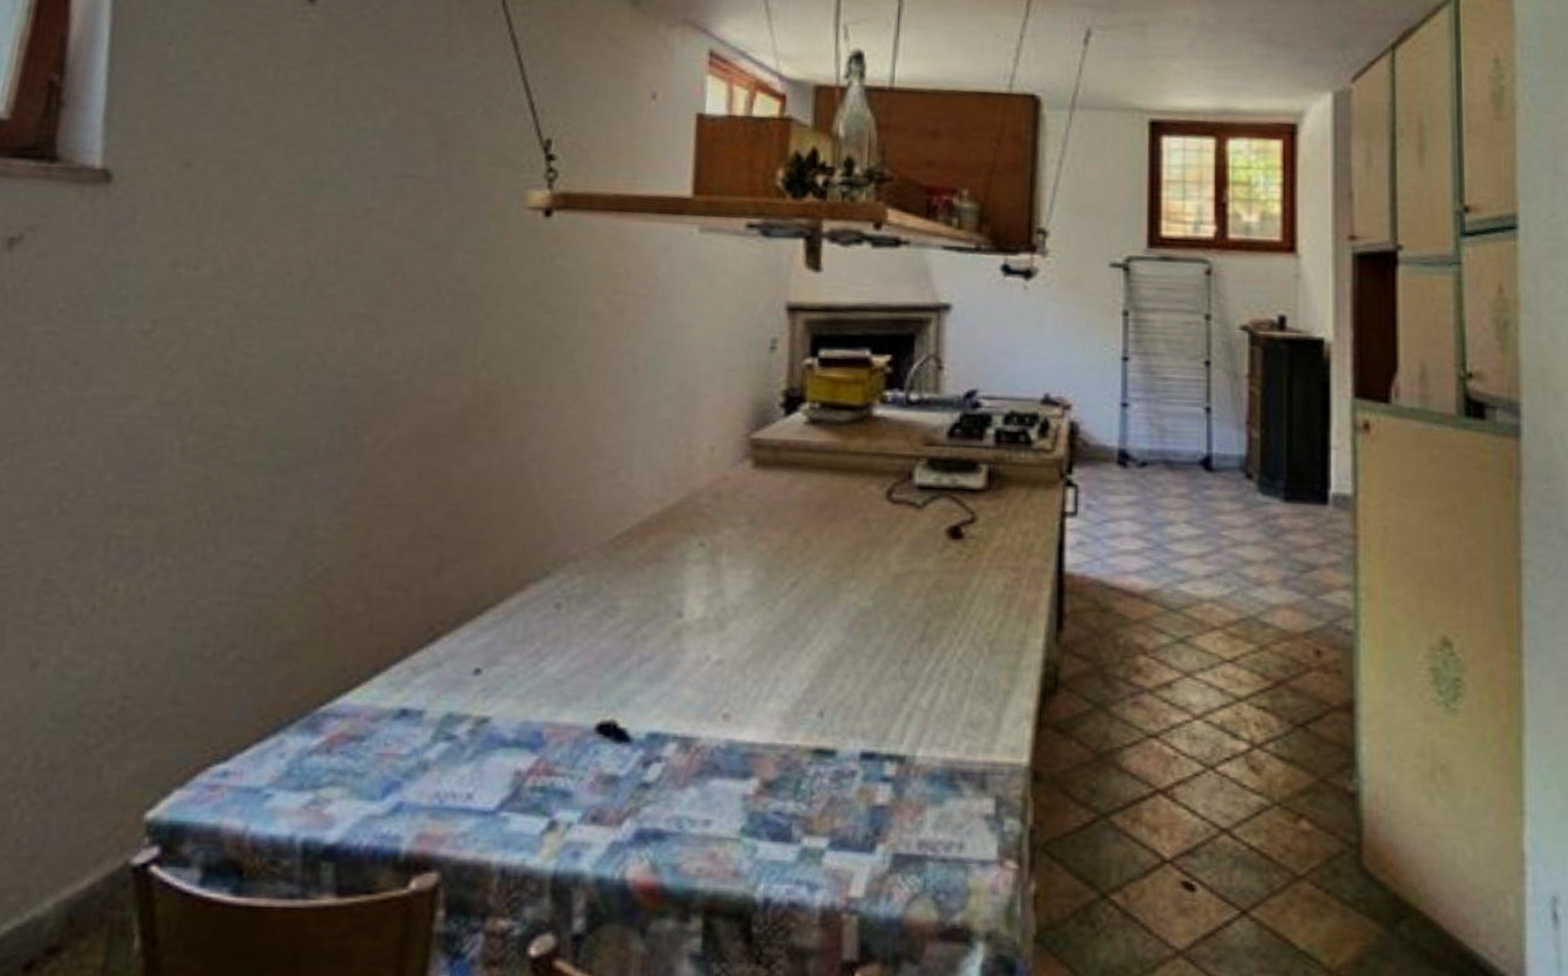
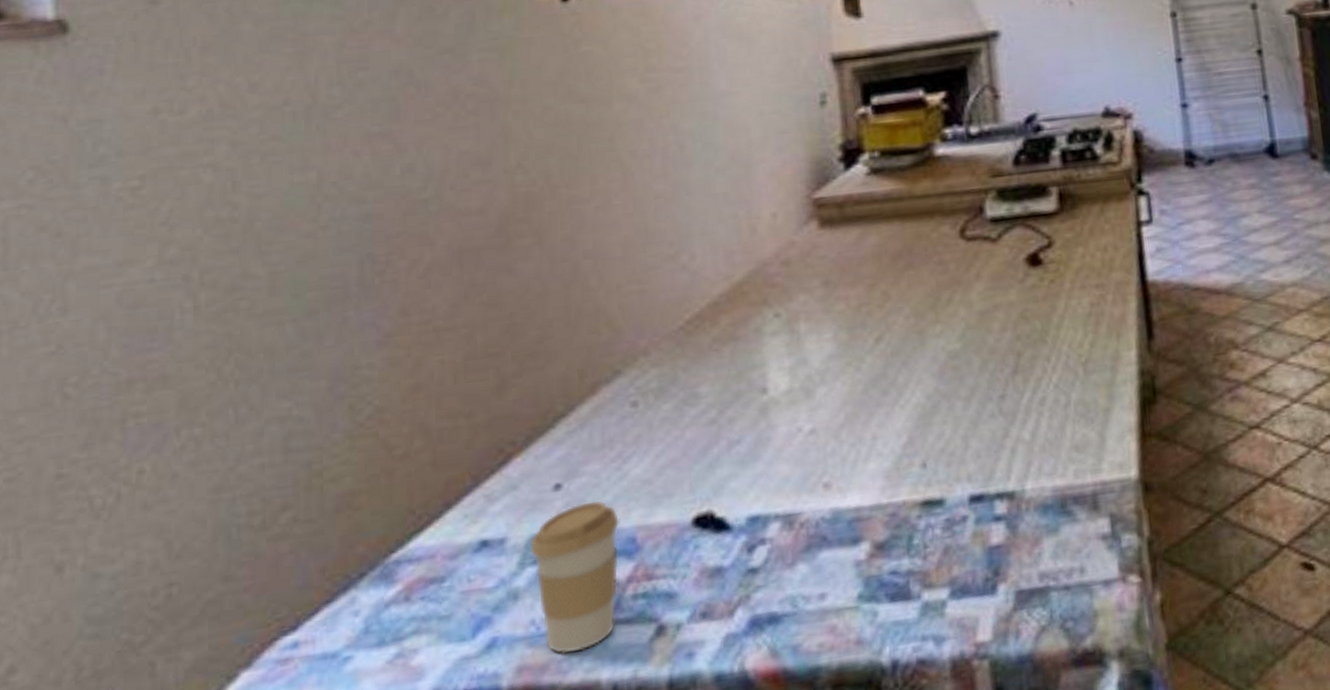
coffee cup: none [444,690,529,831] -> present [530,501,619,654]

